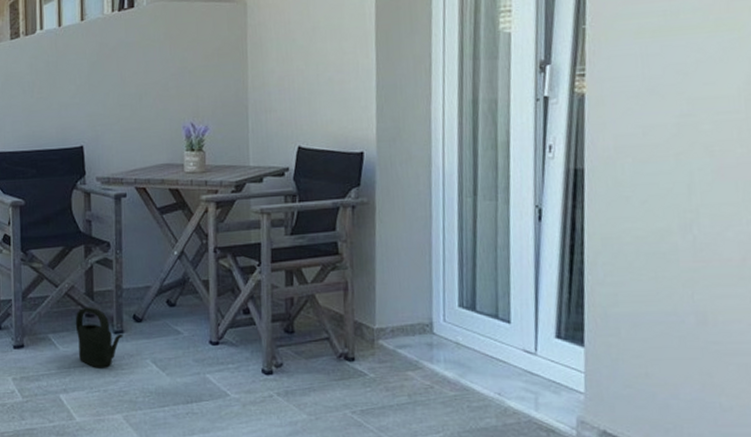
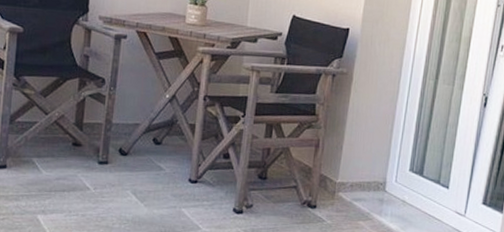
watering can: present [75,307,123,368] -> none [61,136,107,195]

